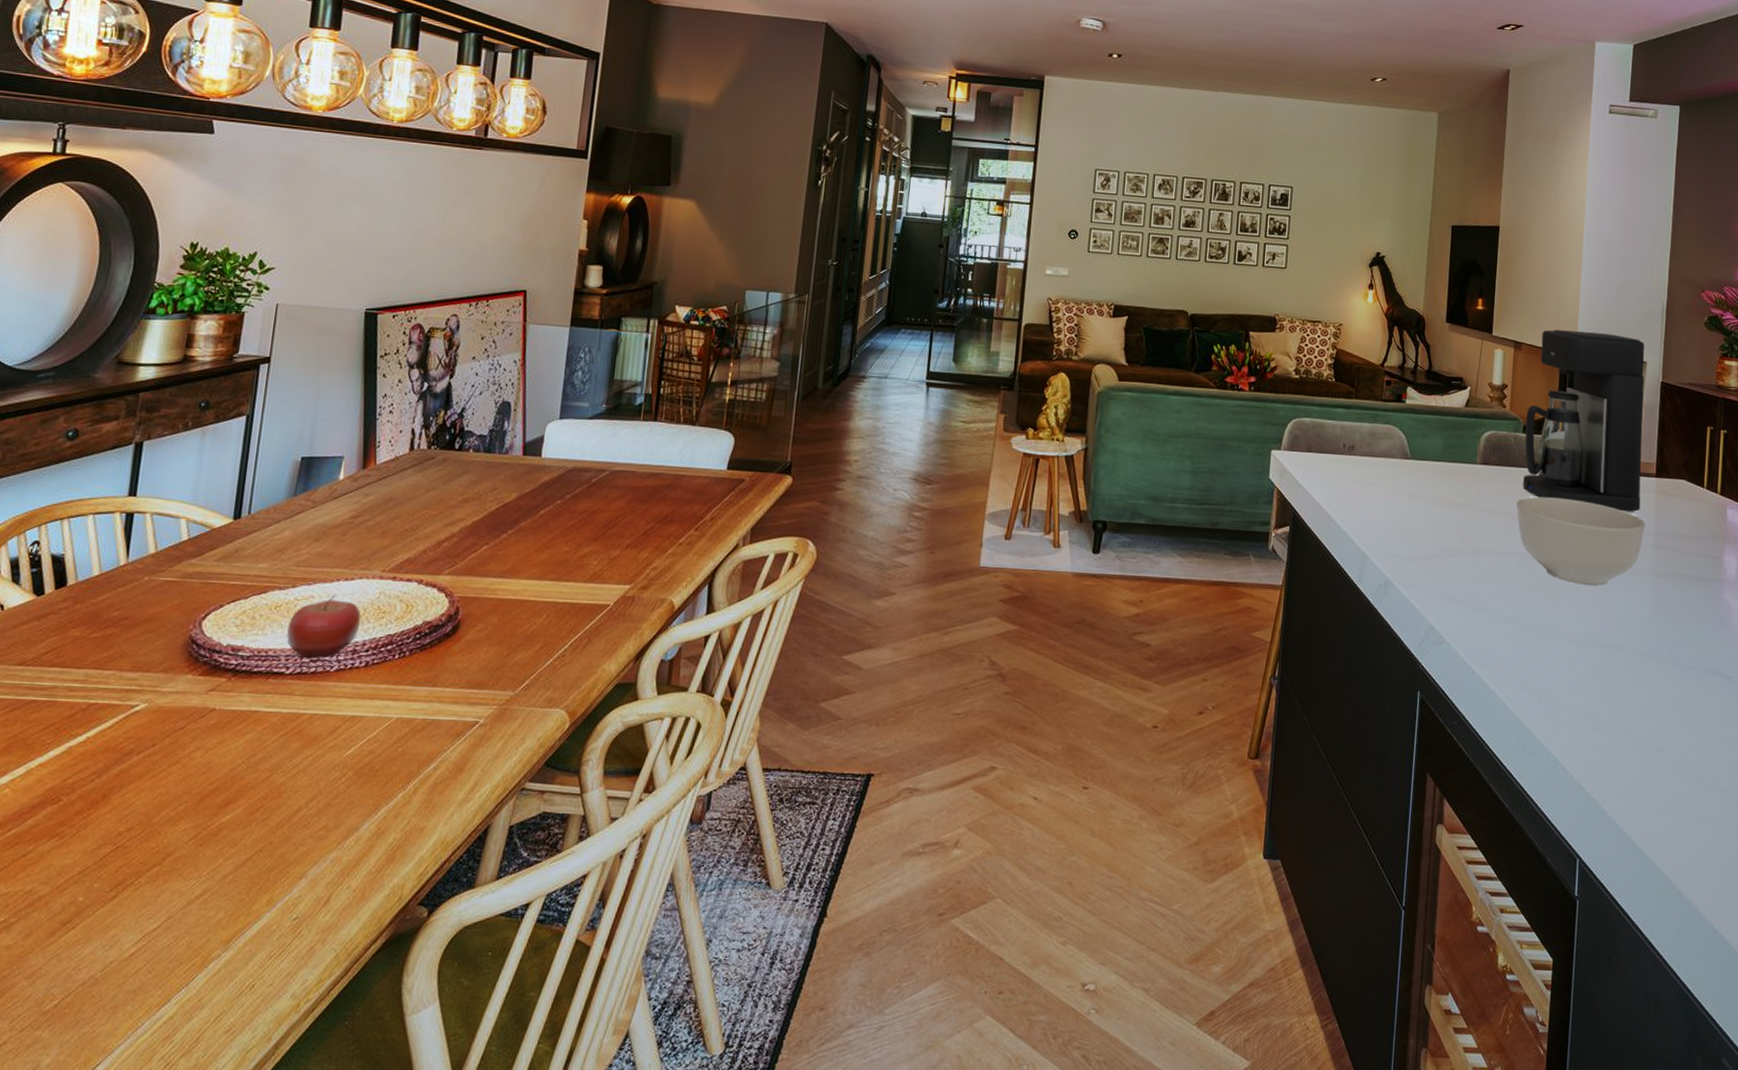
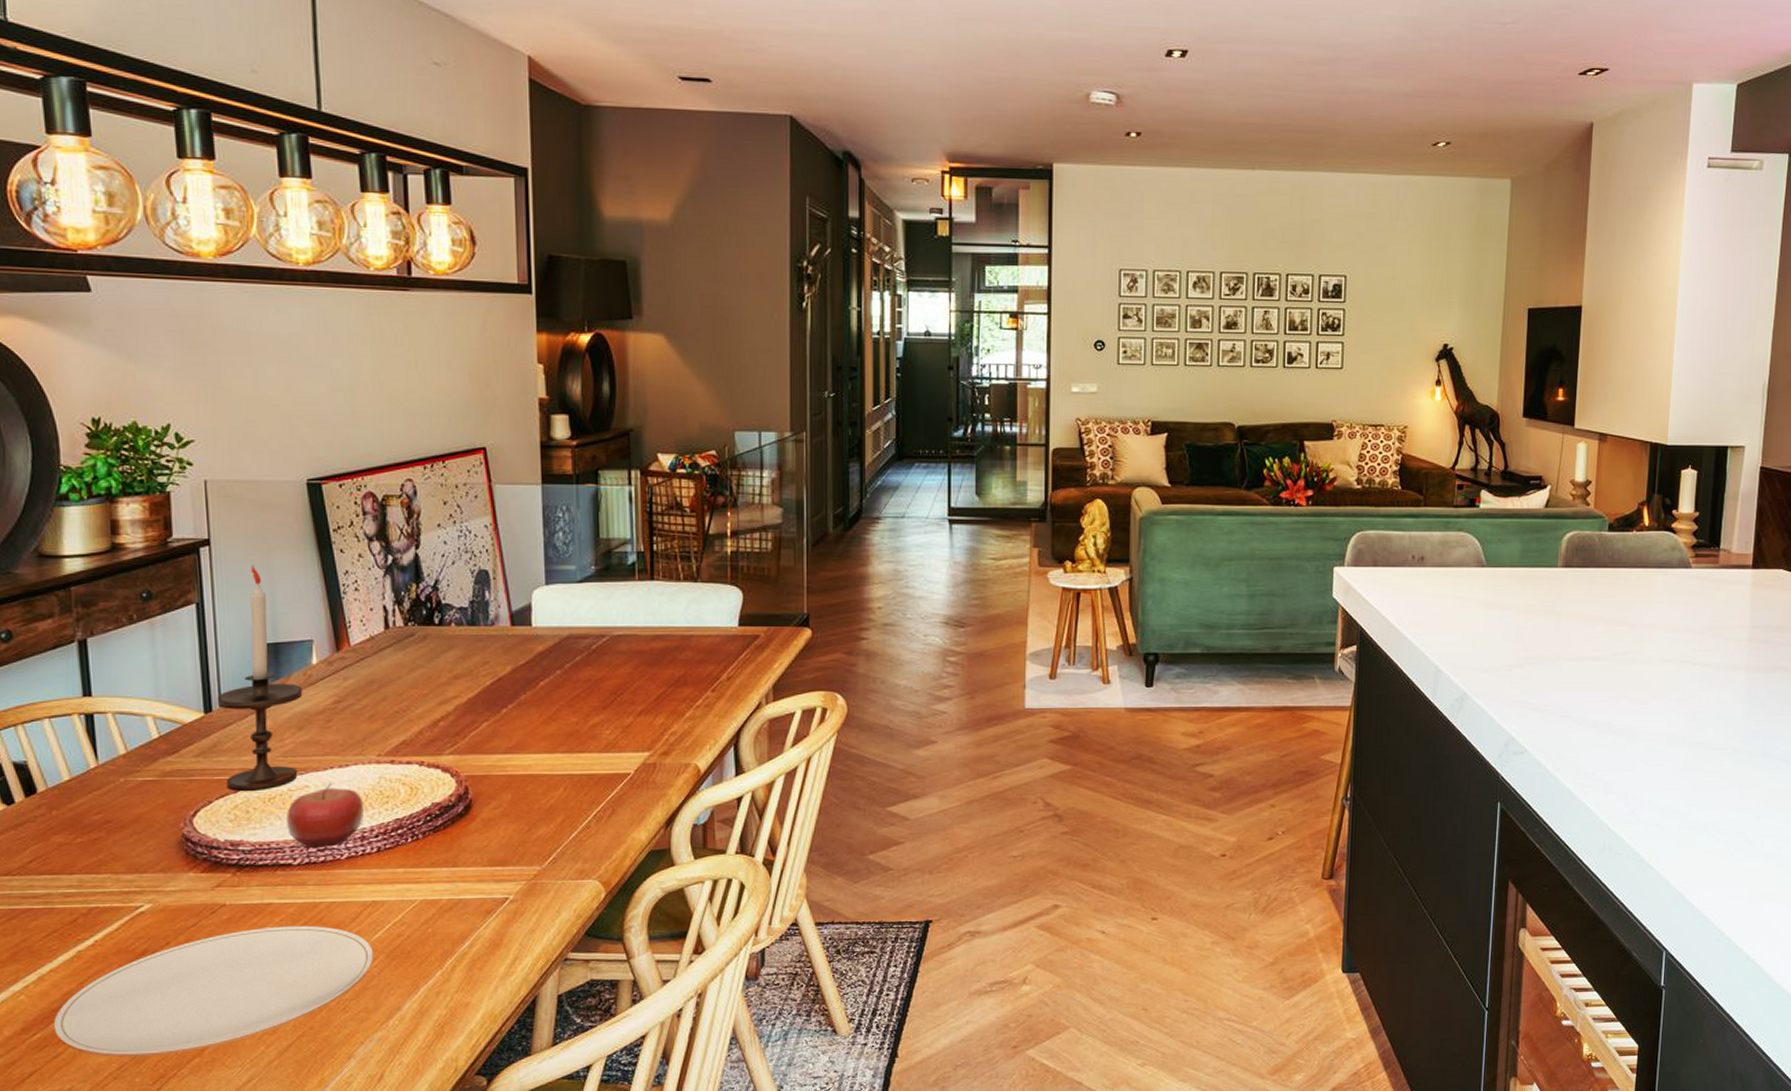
plate: none [28,735,344,862] -> present [53,925,374,1058]
candlestick: none [240,383,326,599] -> present [217,565,303,792]
bowl: present [1516,496,1645,586] -> none [1601,597,1740,684]
coffee maker: present [1523,330,1645,512] -> none [1608,417,1743,606]

